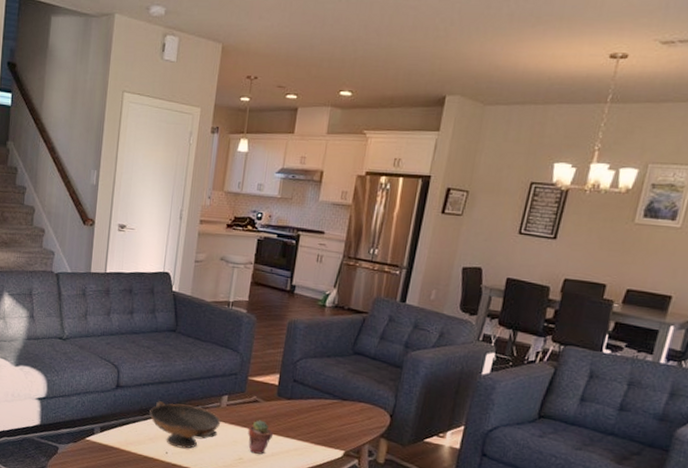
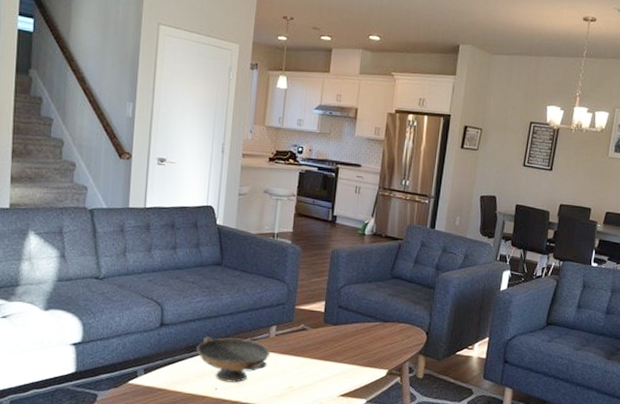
potted succulent: present [247,420,273,455] -> none [297,347,321,381]

